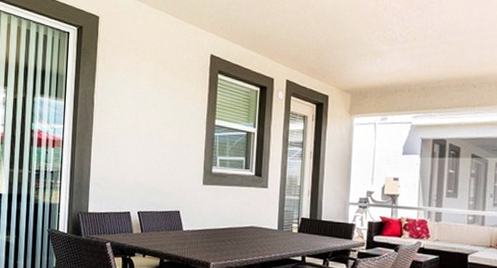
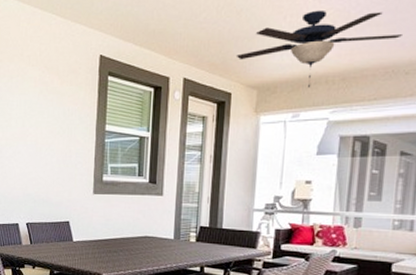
ceiling fan: none [332,27,470,95] -> present [236,10,402,88]

